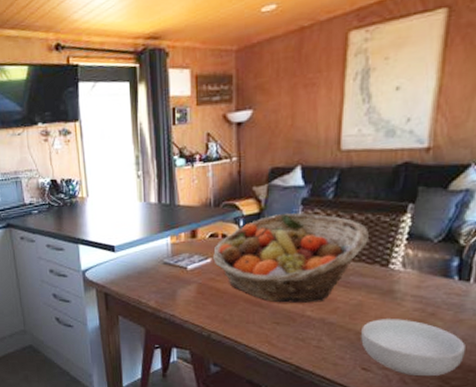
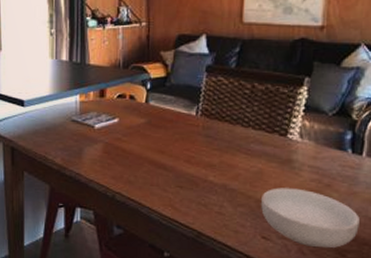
fruit basket: present [212,213,369,303] -> none [119,79,268,168]

